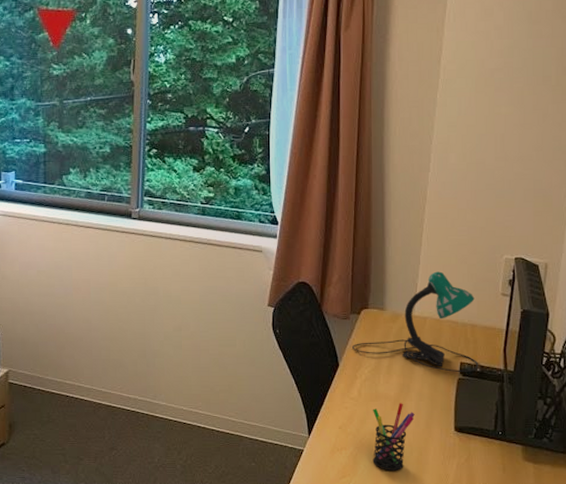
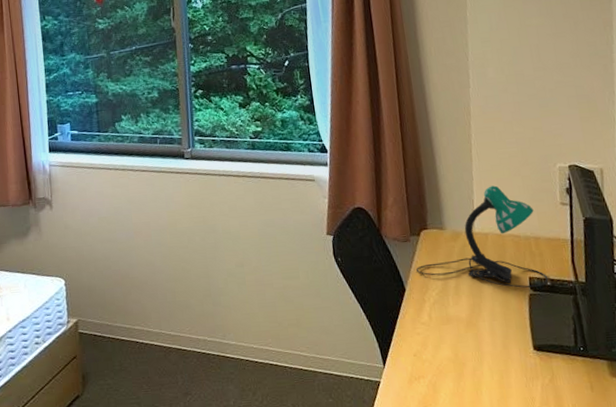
pen holder: present [372,403,415,471] -> none [446,324,490,398]

